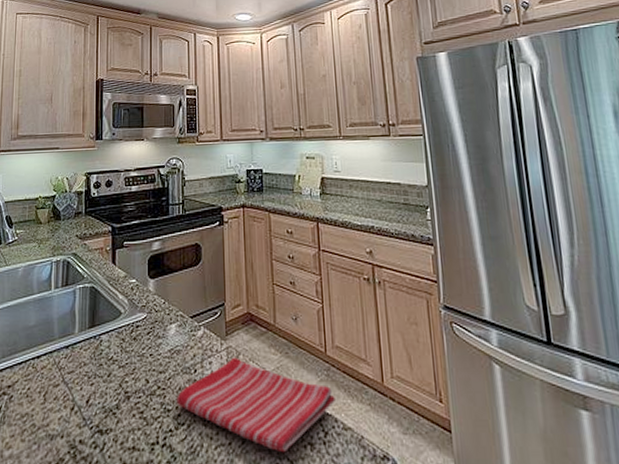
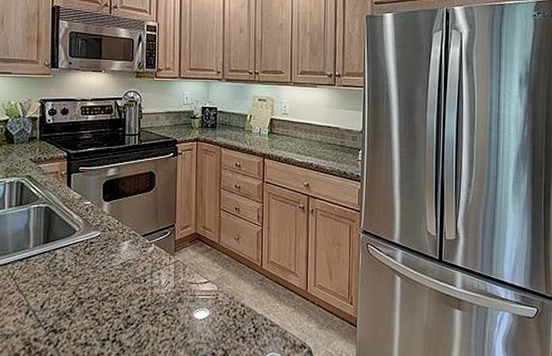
dish towel: present [177,357,335,453] -> none [127,269,266,345]

